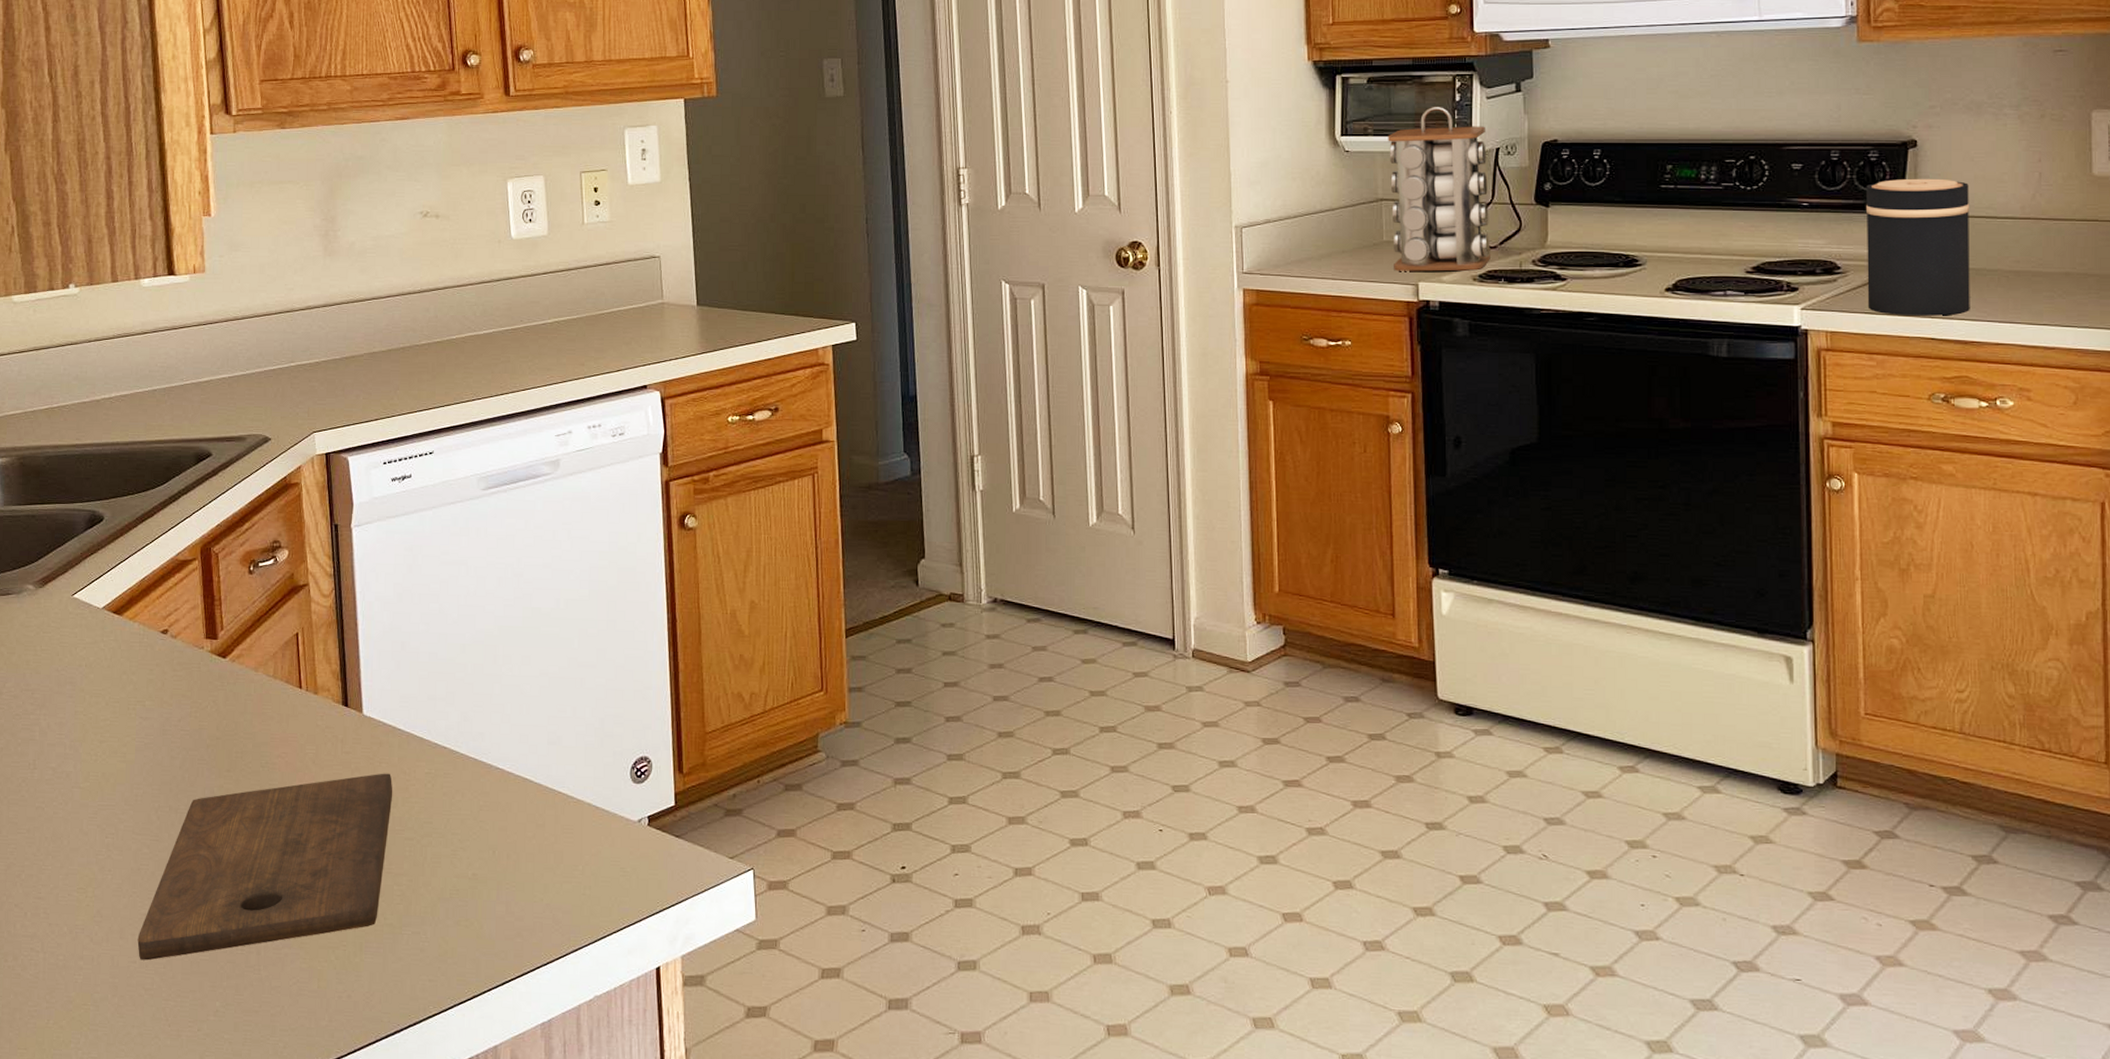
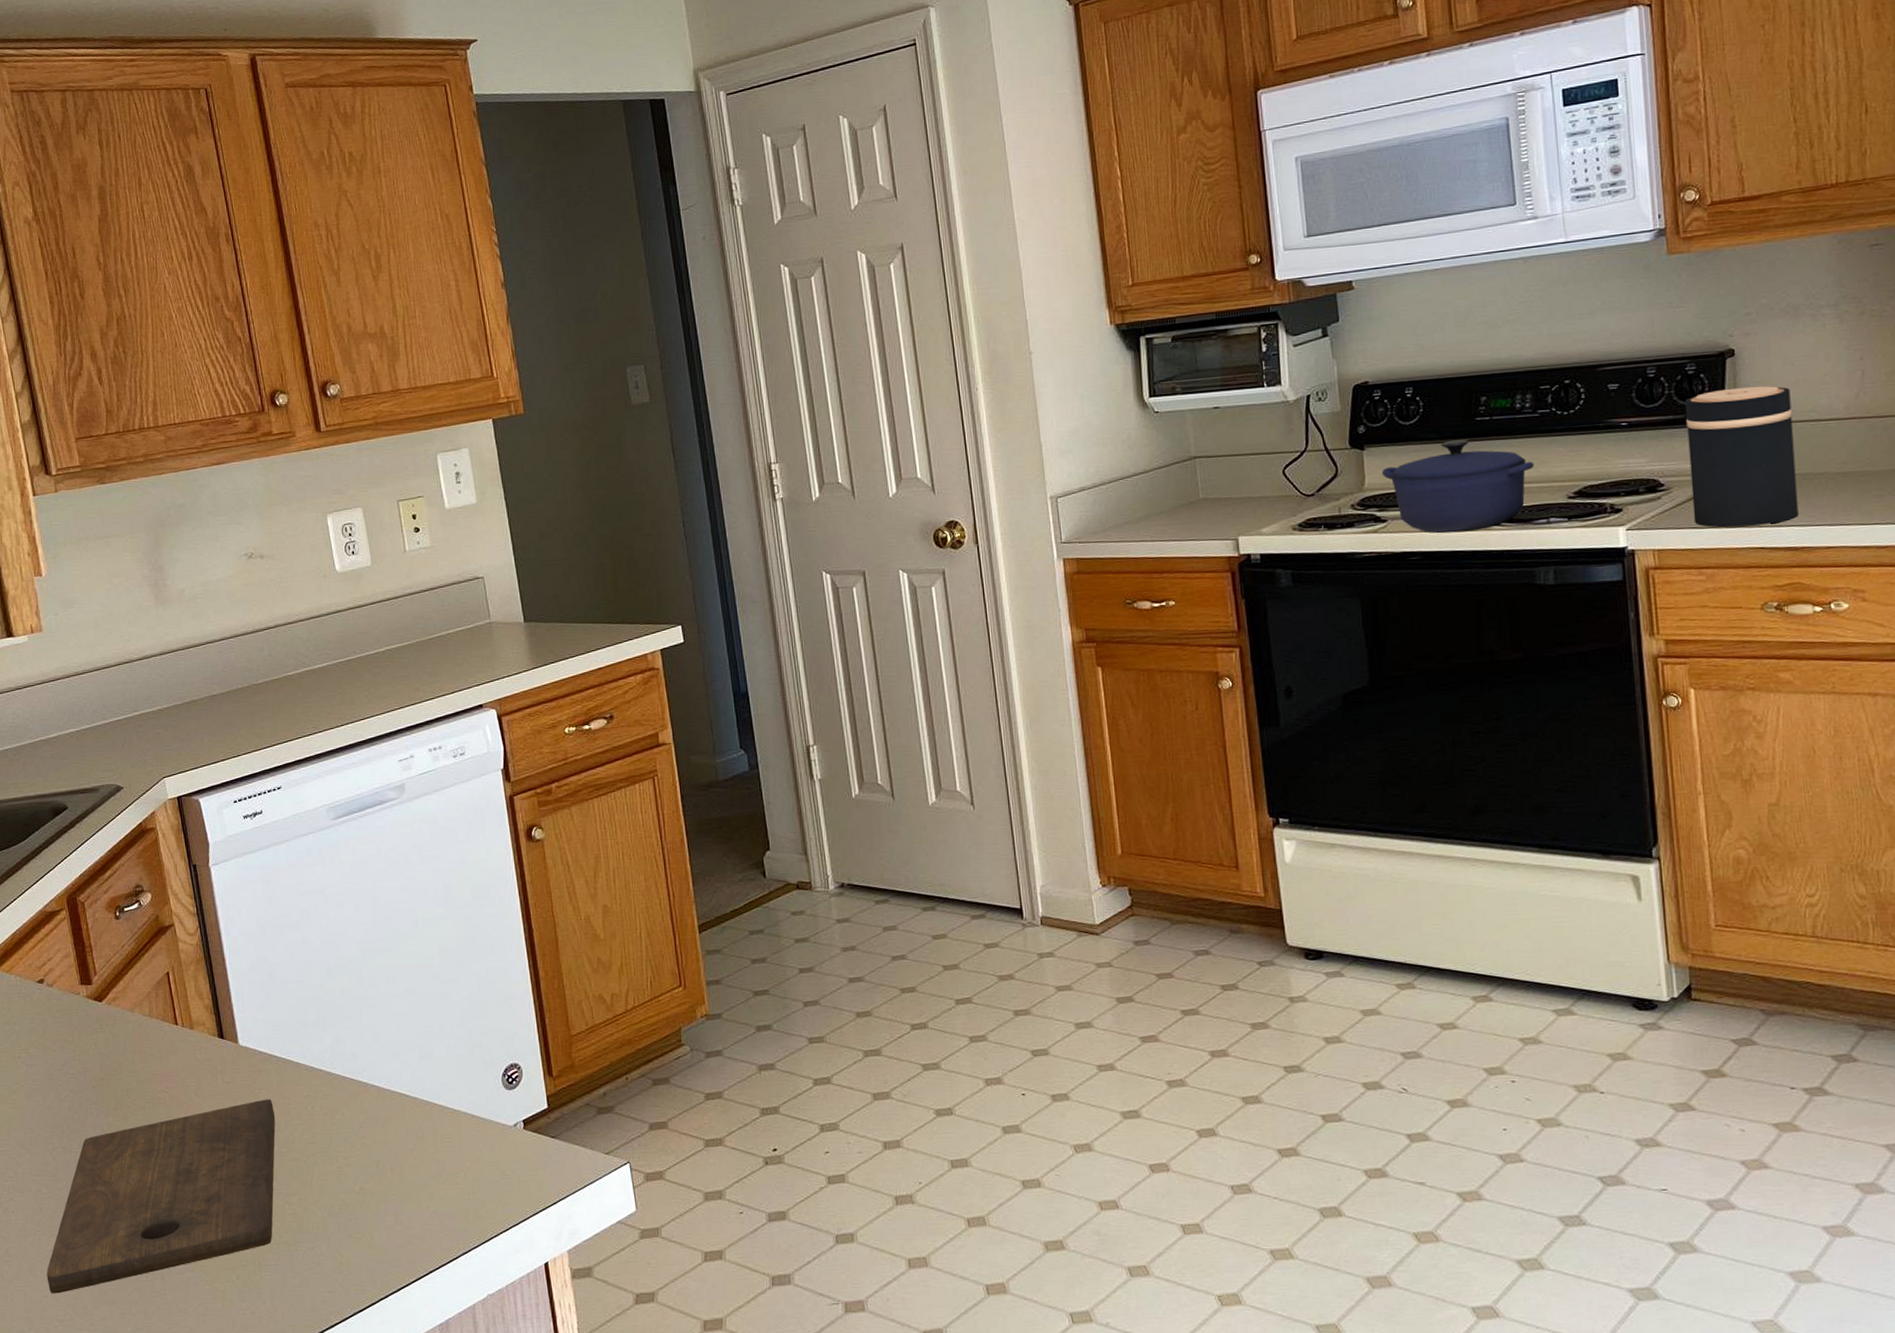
spice rack: present [1388,106,1490,273] -> none [1196,358,1309,527]
cooking pot: none [1564,205,1715,297] -> present [1381,439,1535,533]

